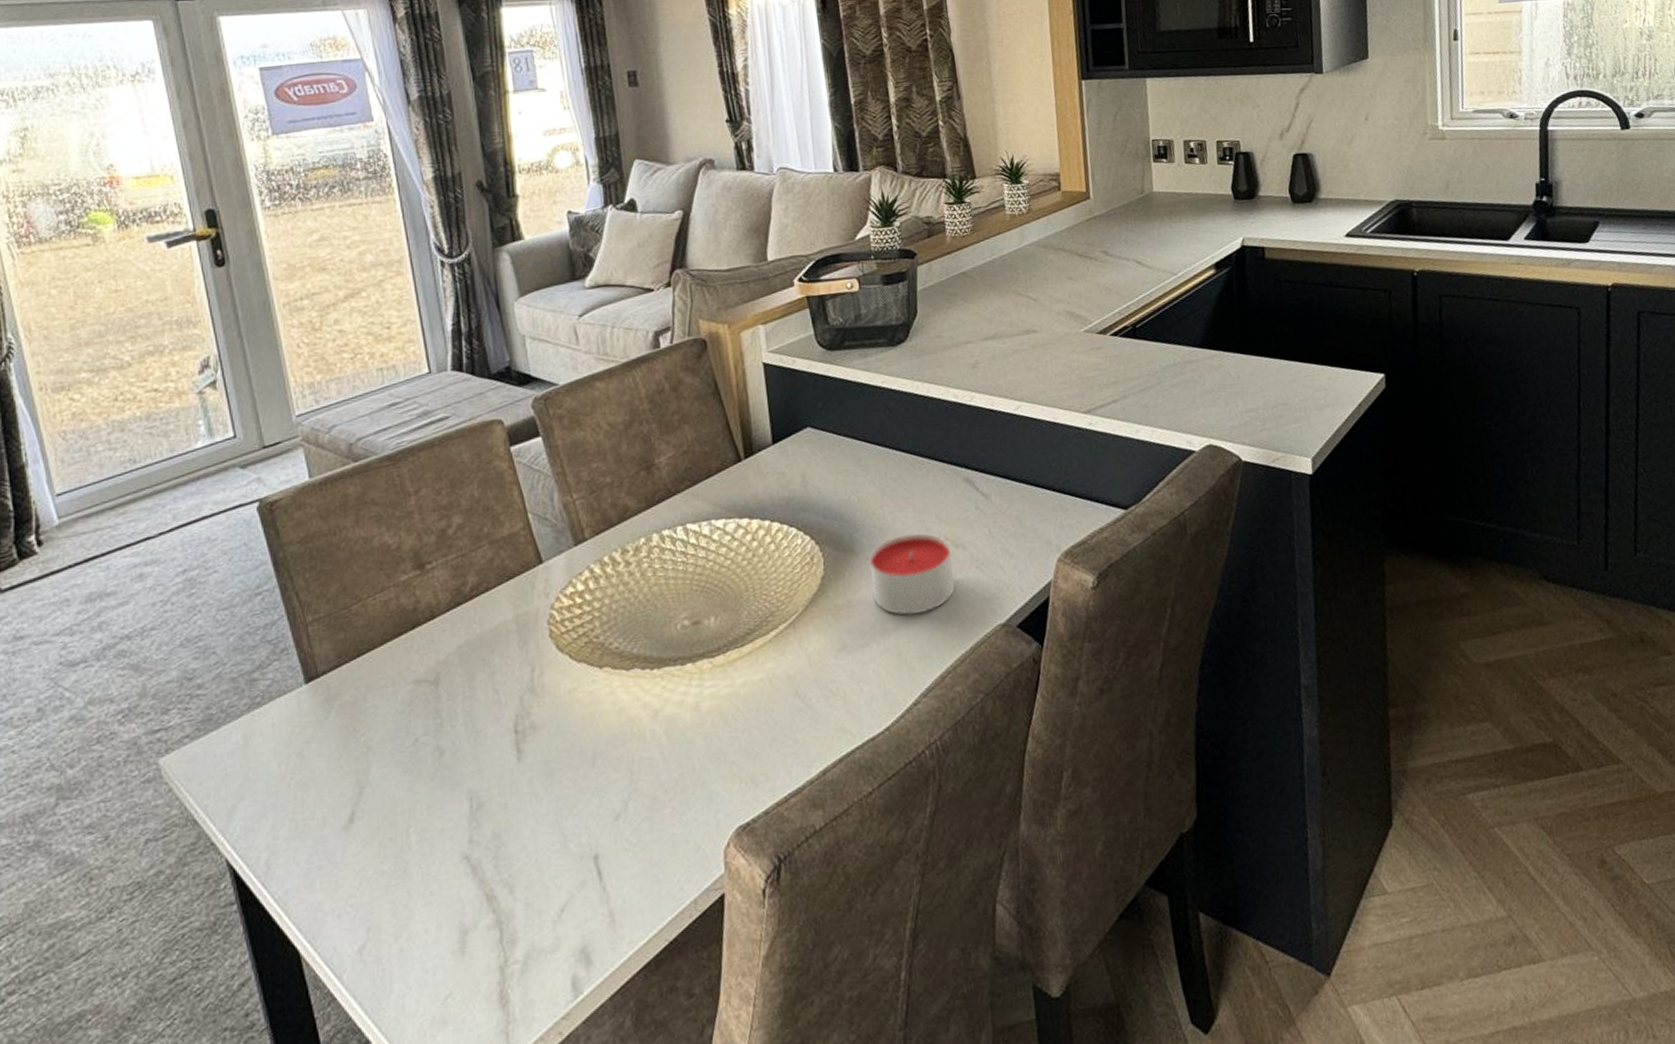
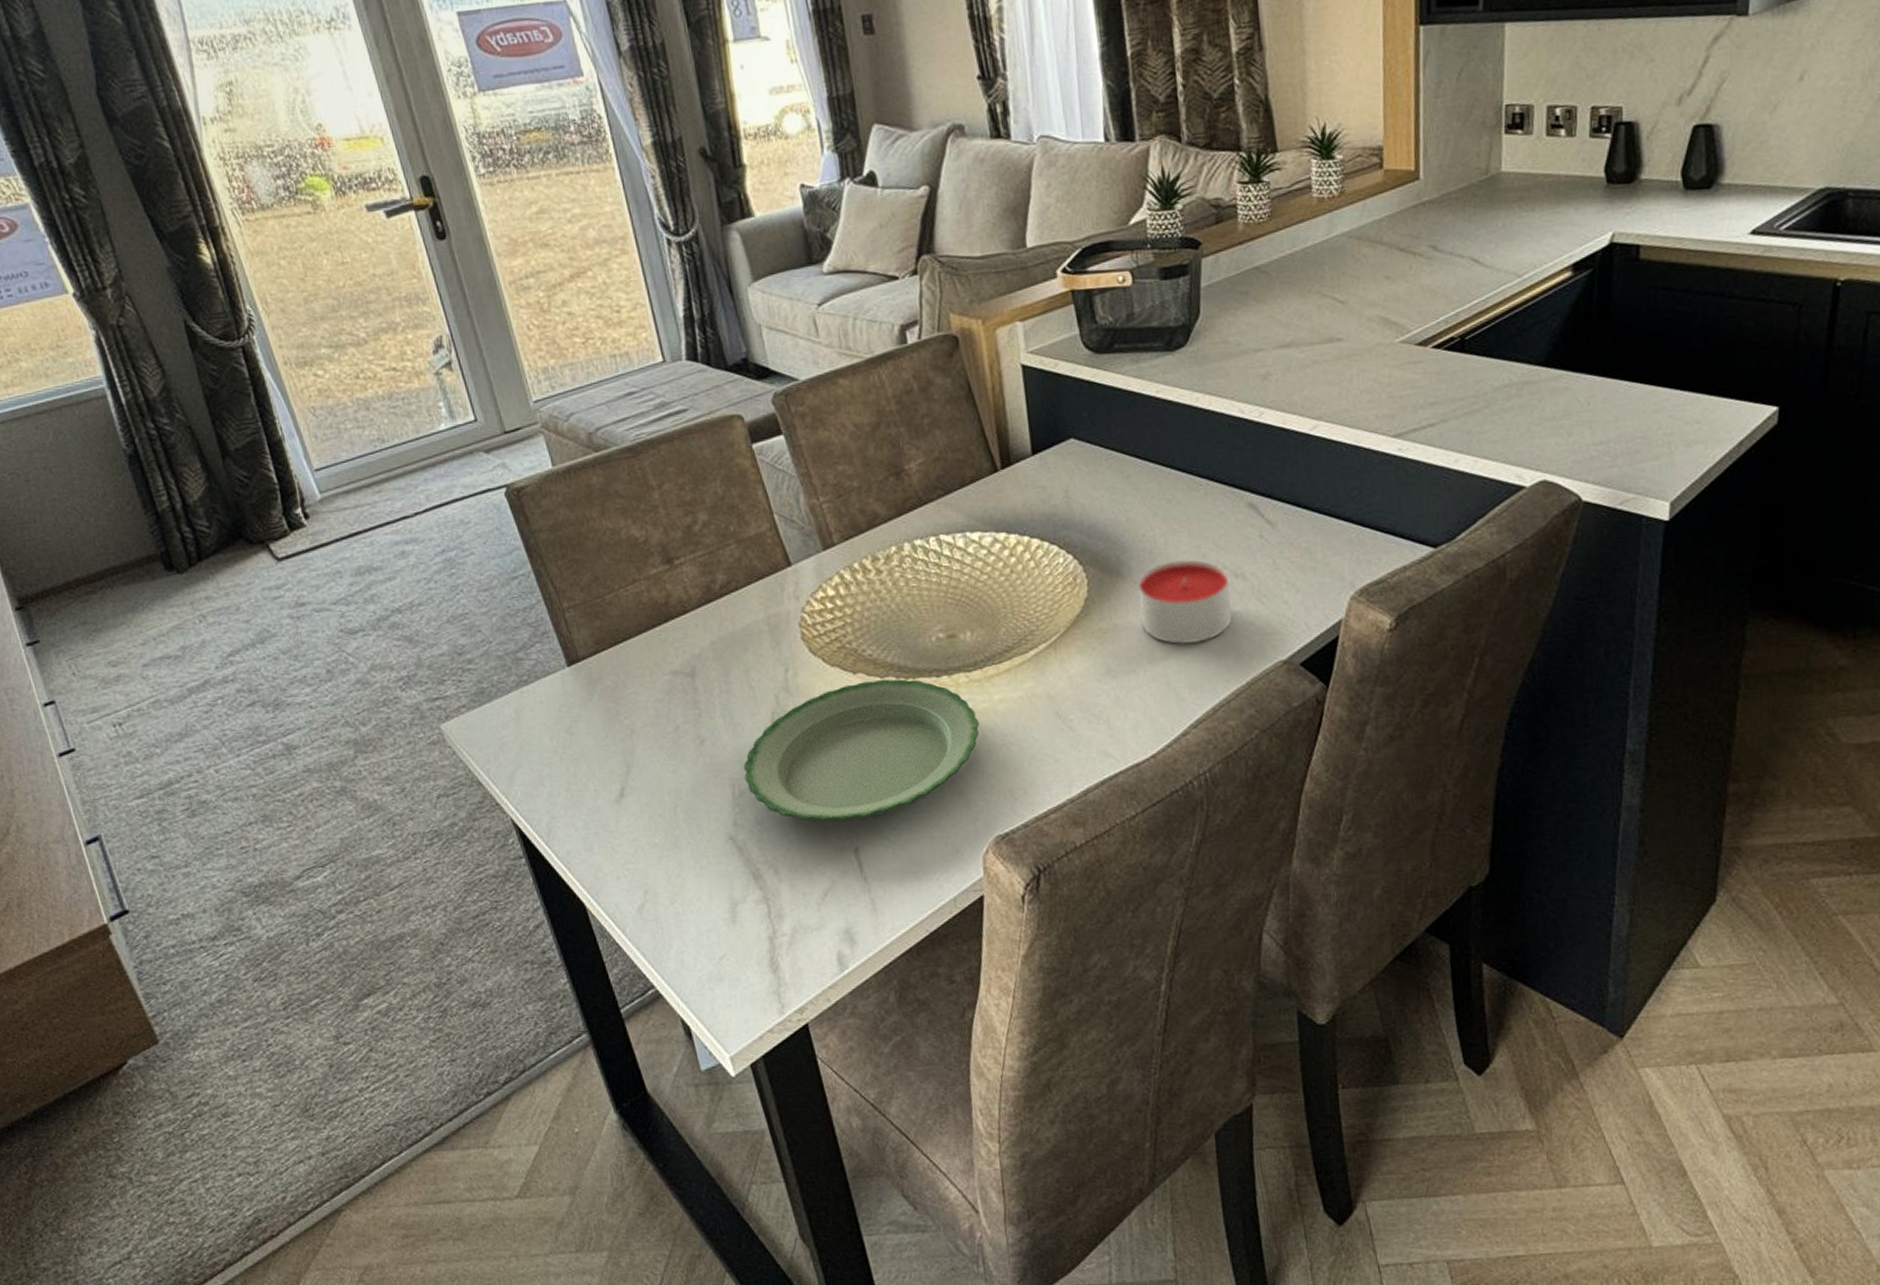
plate: none [483,669,722,830] -> present [743,679,980,822]

